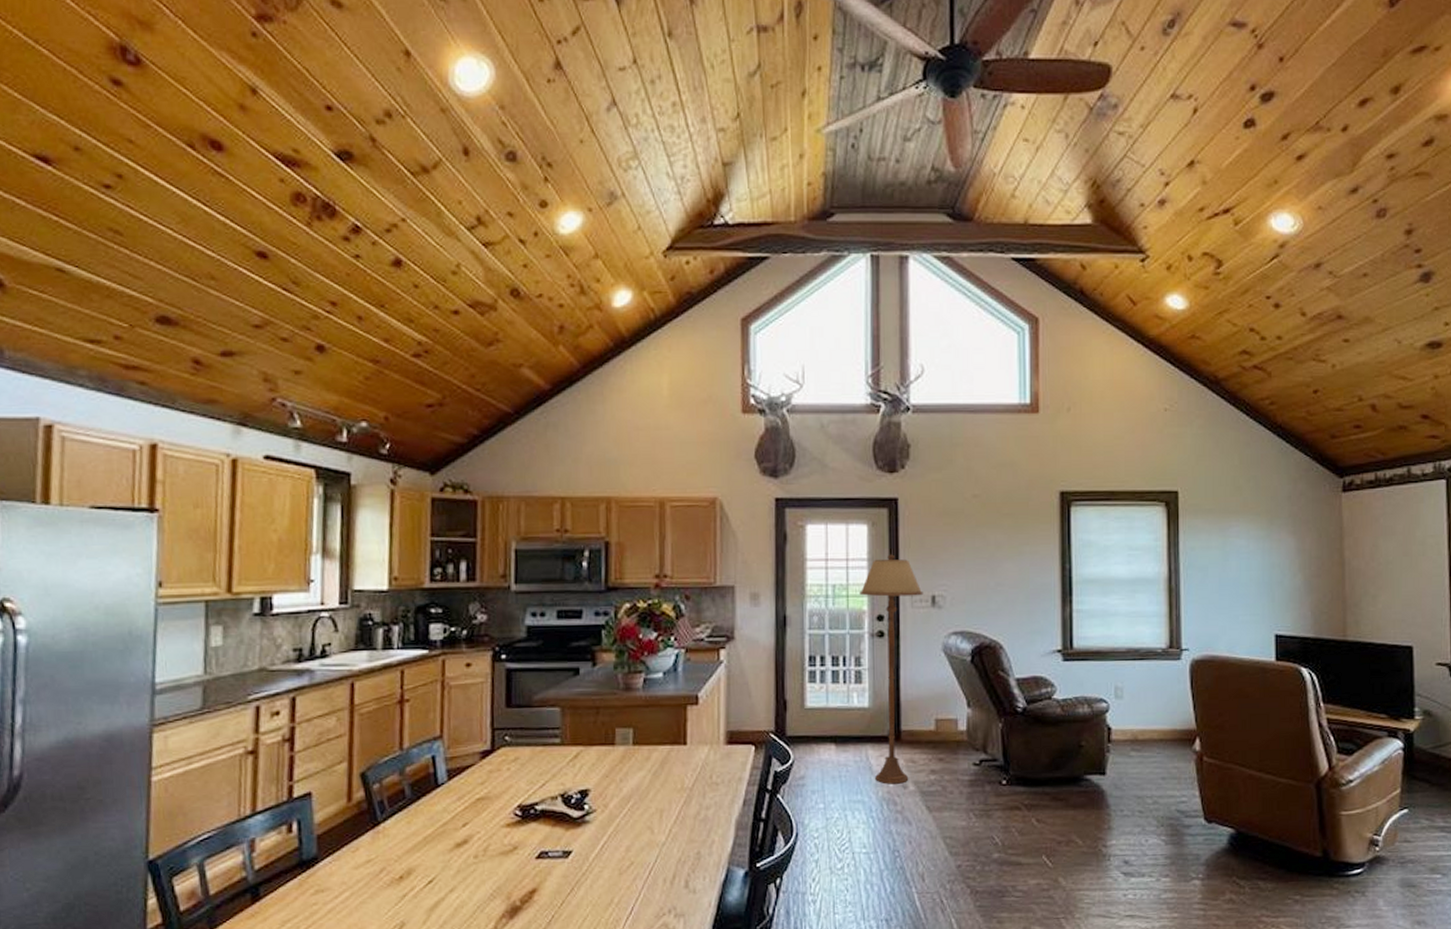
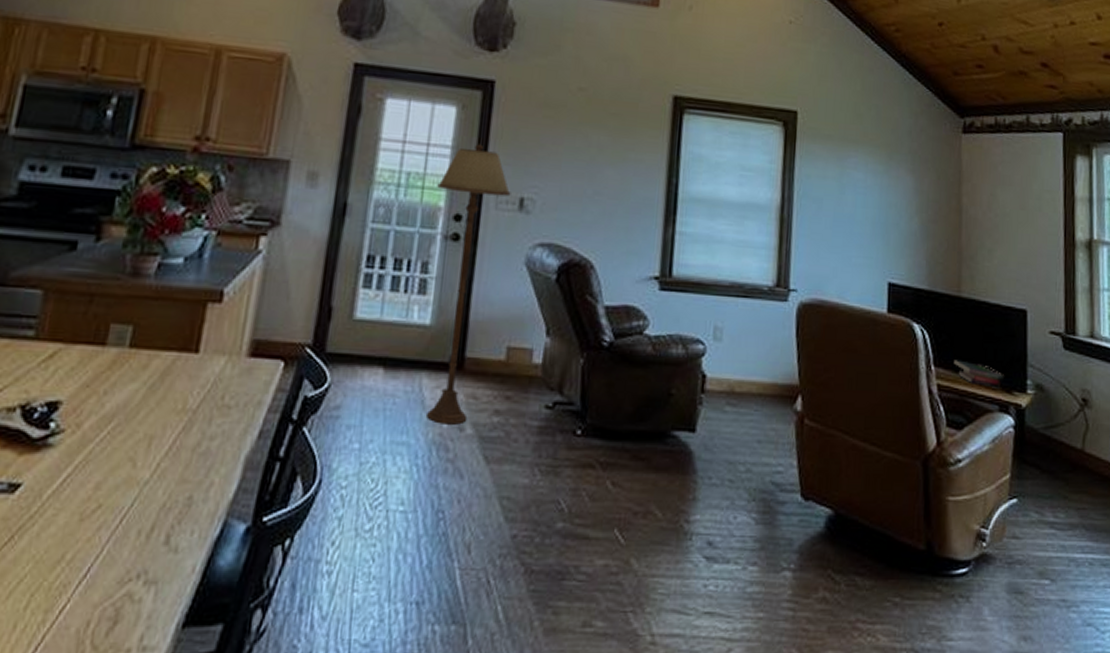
books: none [1342,696,1393,719] -> present [953,360,1005,390]

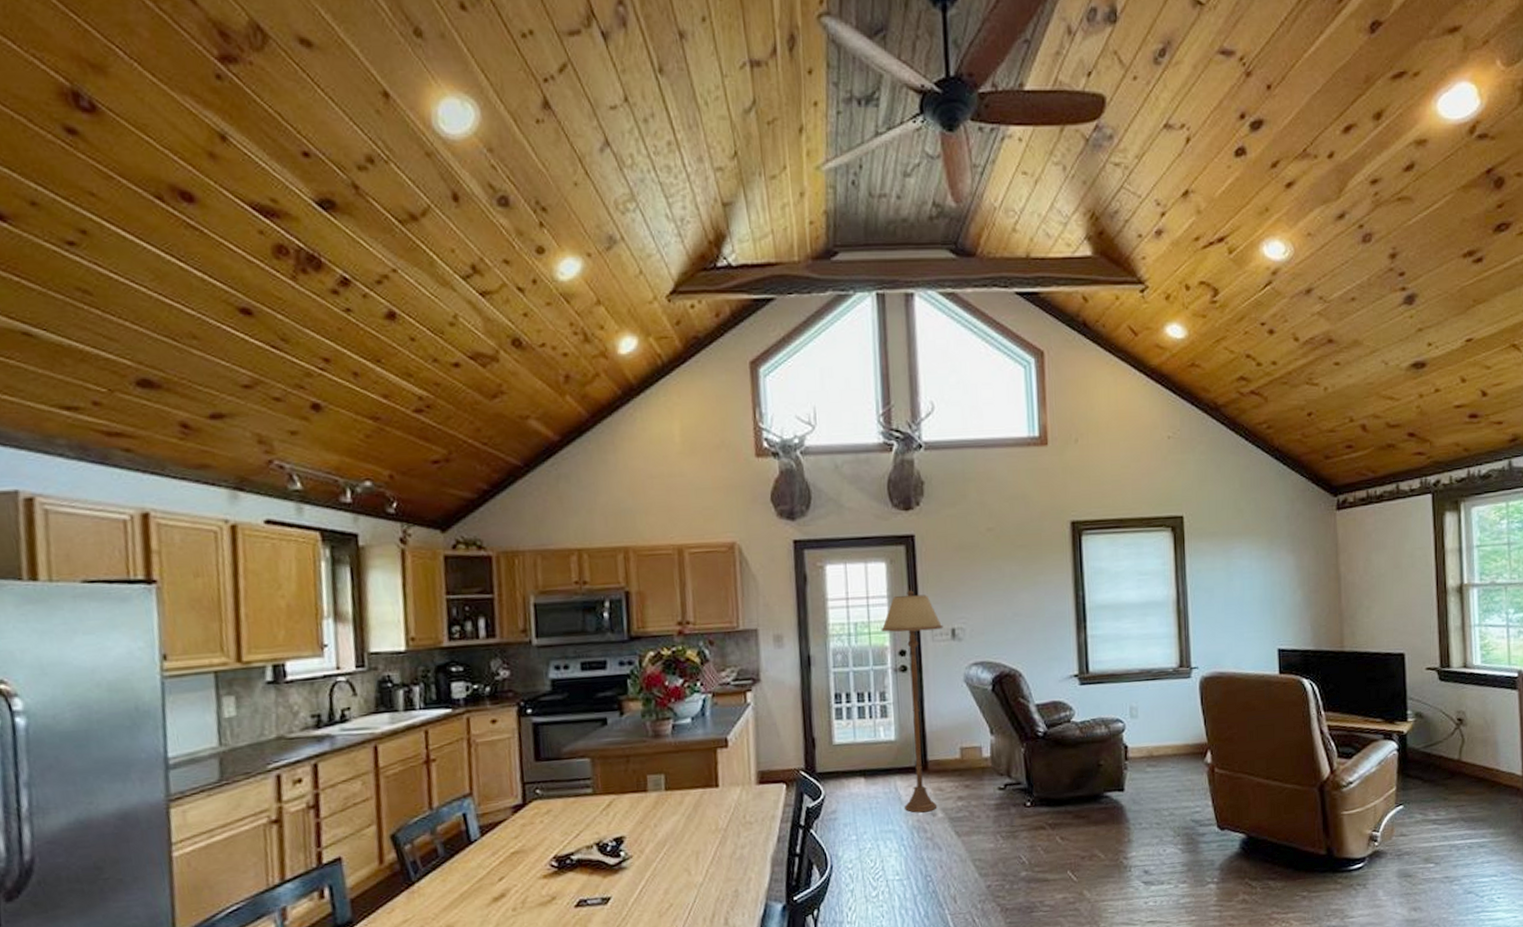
books: present [953,360,1005,390] -> none [1341,703,1387,723]

